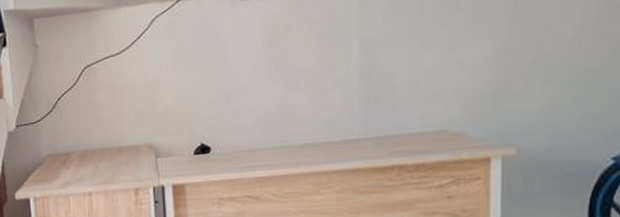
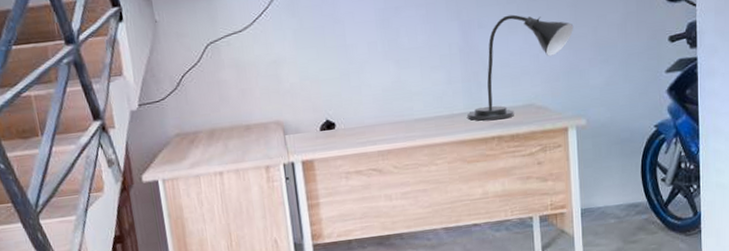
desk lamp: none [363,29,508,148] -> present [467,14,574,121]

